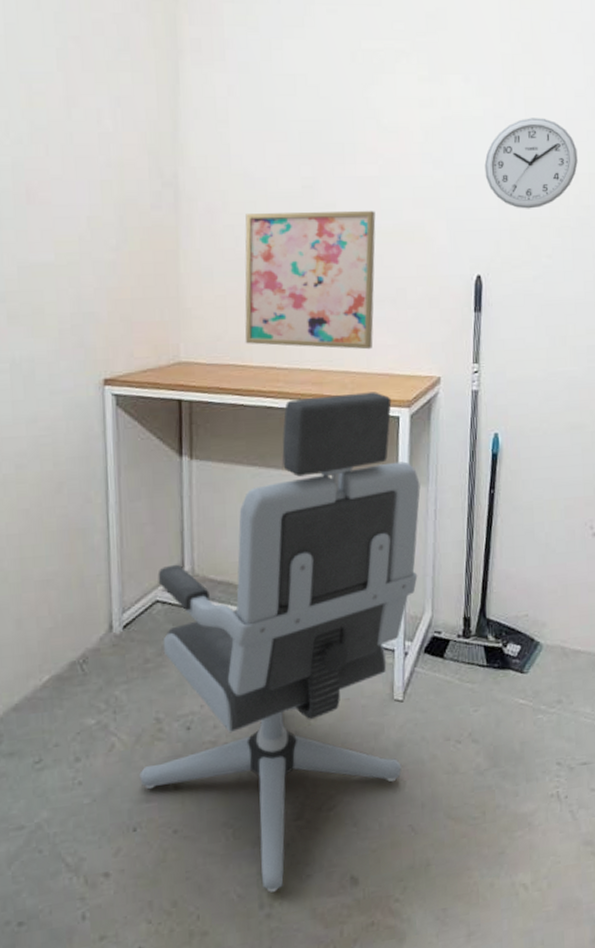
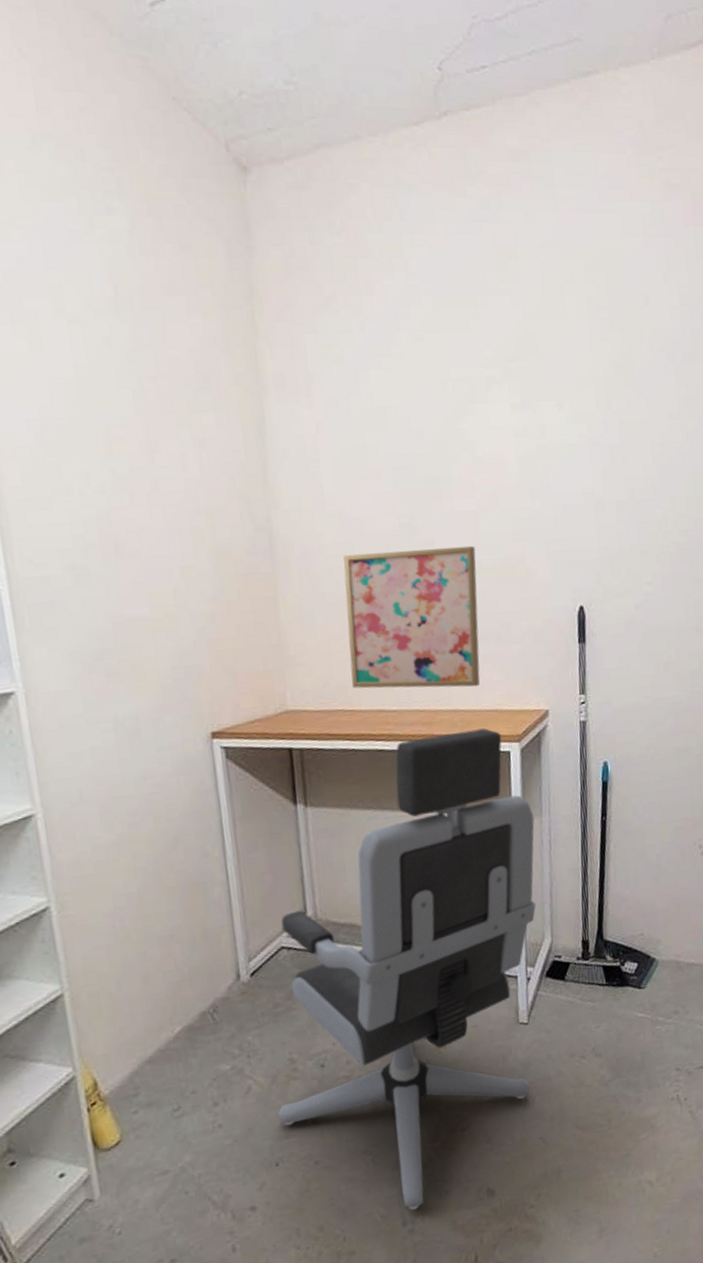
wall clock: present [484,118,578,209] -> none [581,442,675,537]

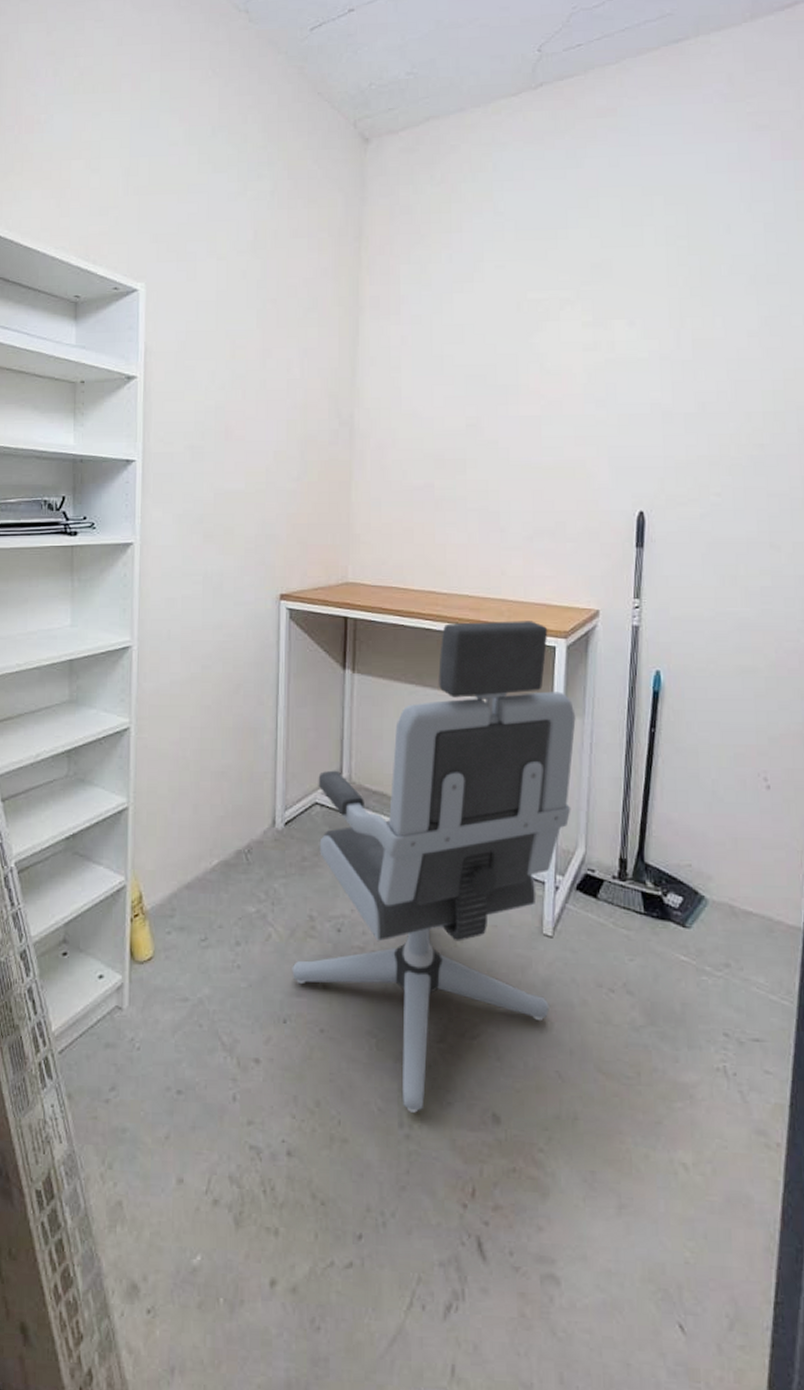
wall art: present [343,545,480,689] -> none [407,447,537,580]

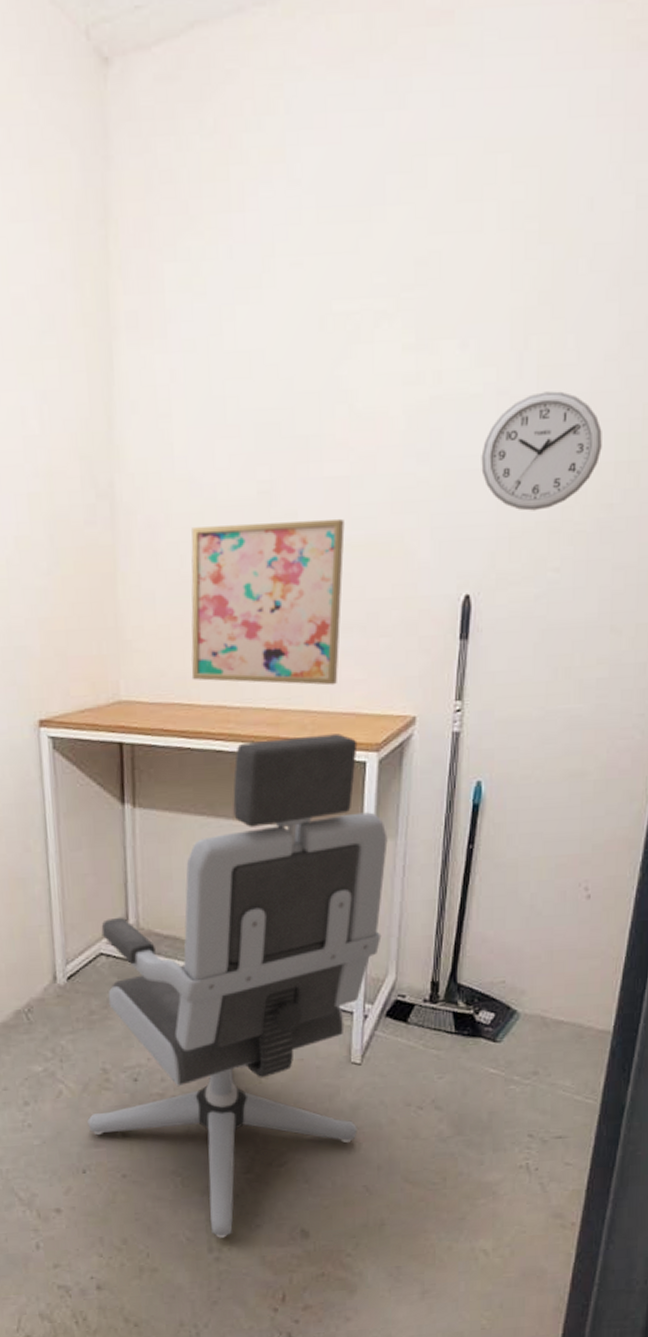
wall art: none [407,447,537,580] -> present [191,518,345,686]
wall clock: none [649,358,751,447] -> present [481,391,602,511]

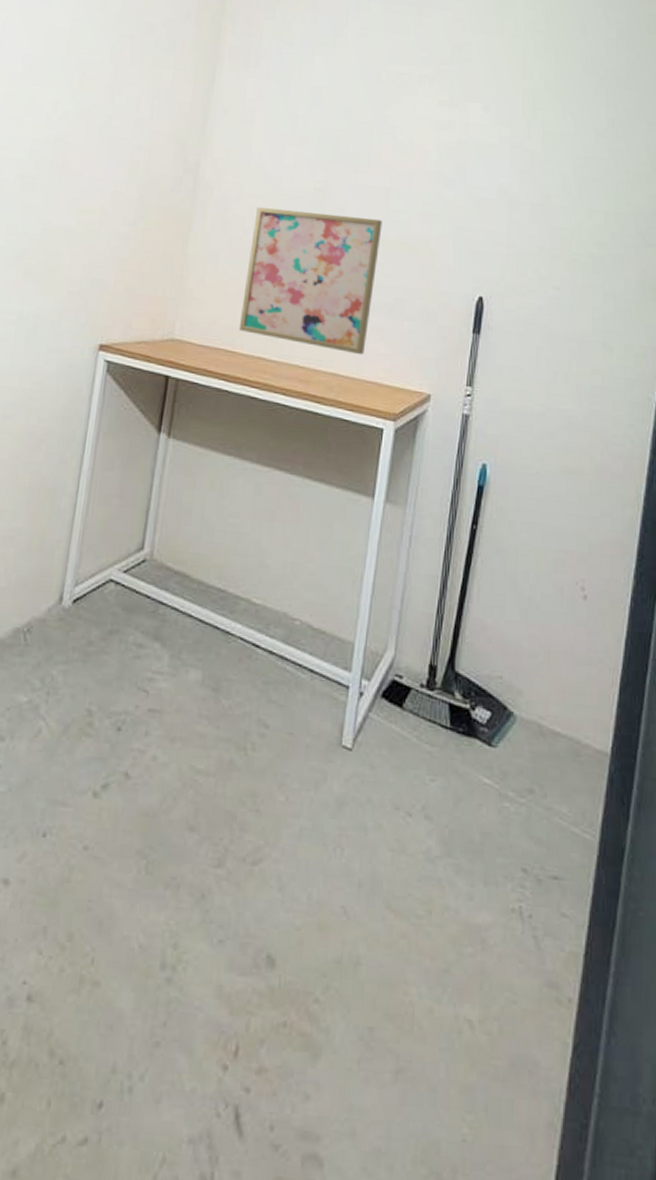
office chair: present [87,733,388,1238] -> none [59,393,398,951]
wall clock: present [481,391,602,511] -> none [496,150,594,239]

